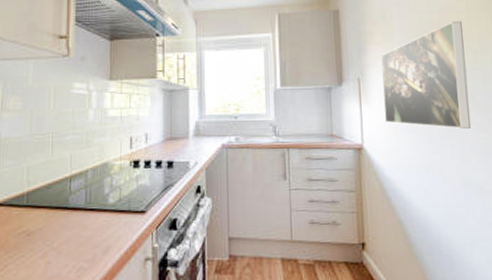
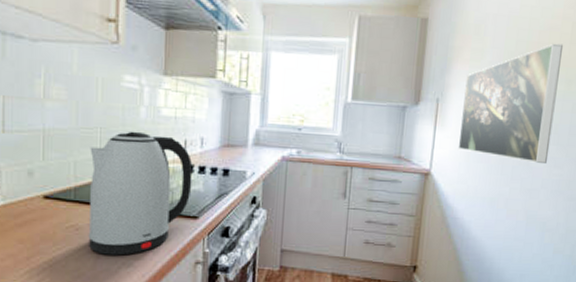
kettle: none [39,133,139,259] -> present [88,131,193,256]

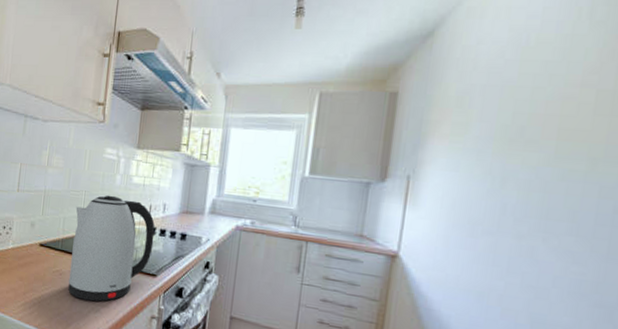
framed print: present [458,43,564,163] -> none [433,115,584,257]

